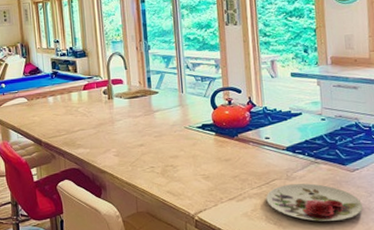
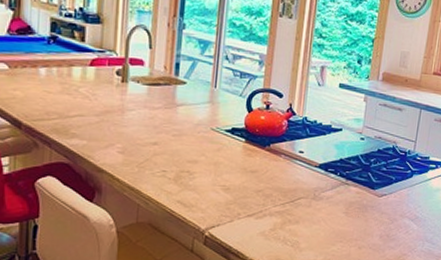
plate: present [266,183,362,221] -> none [287,204,383,246]

